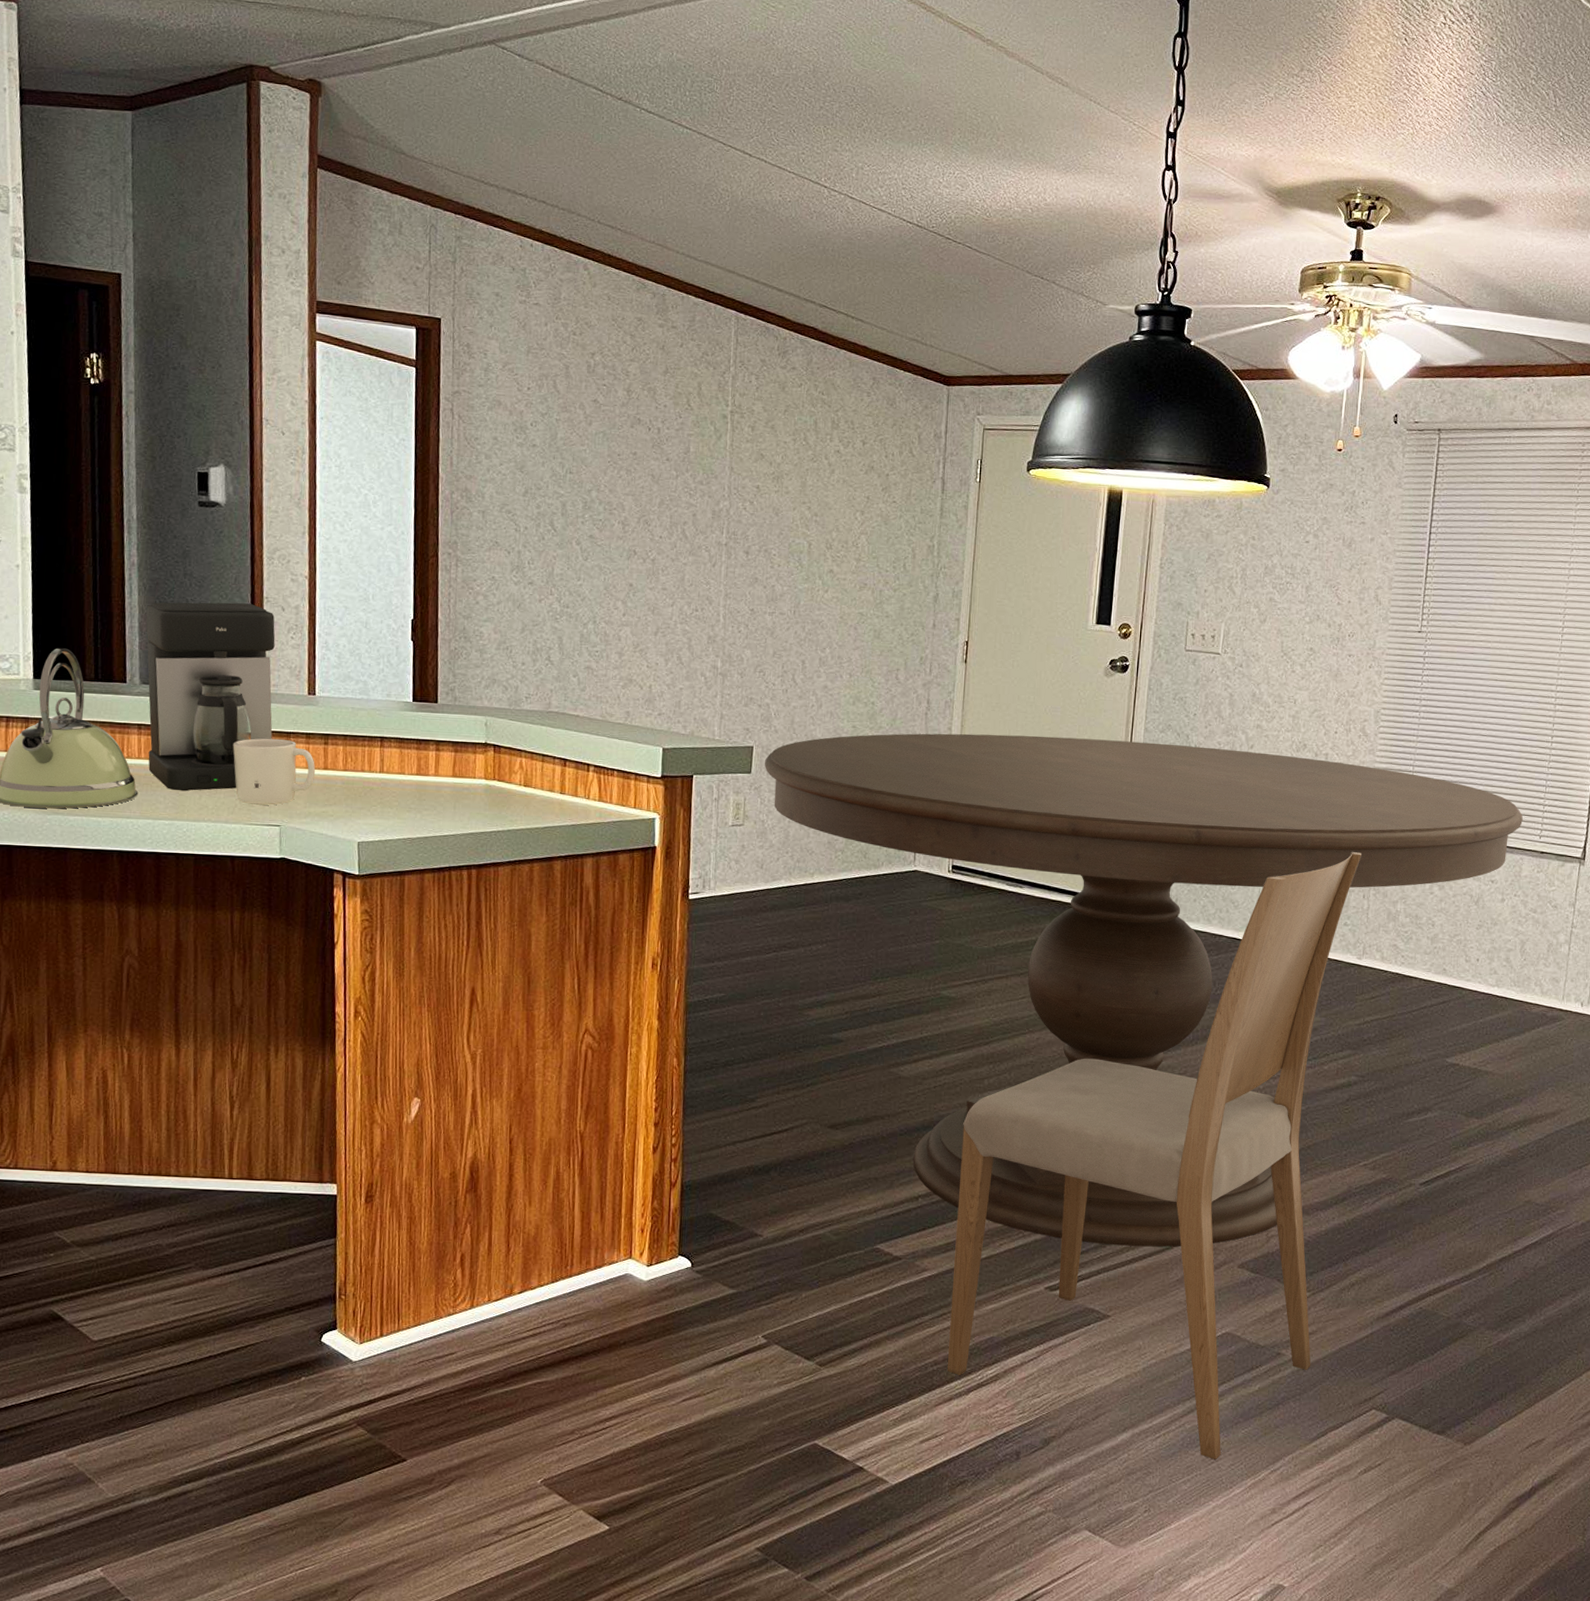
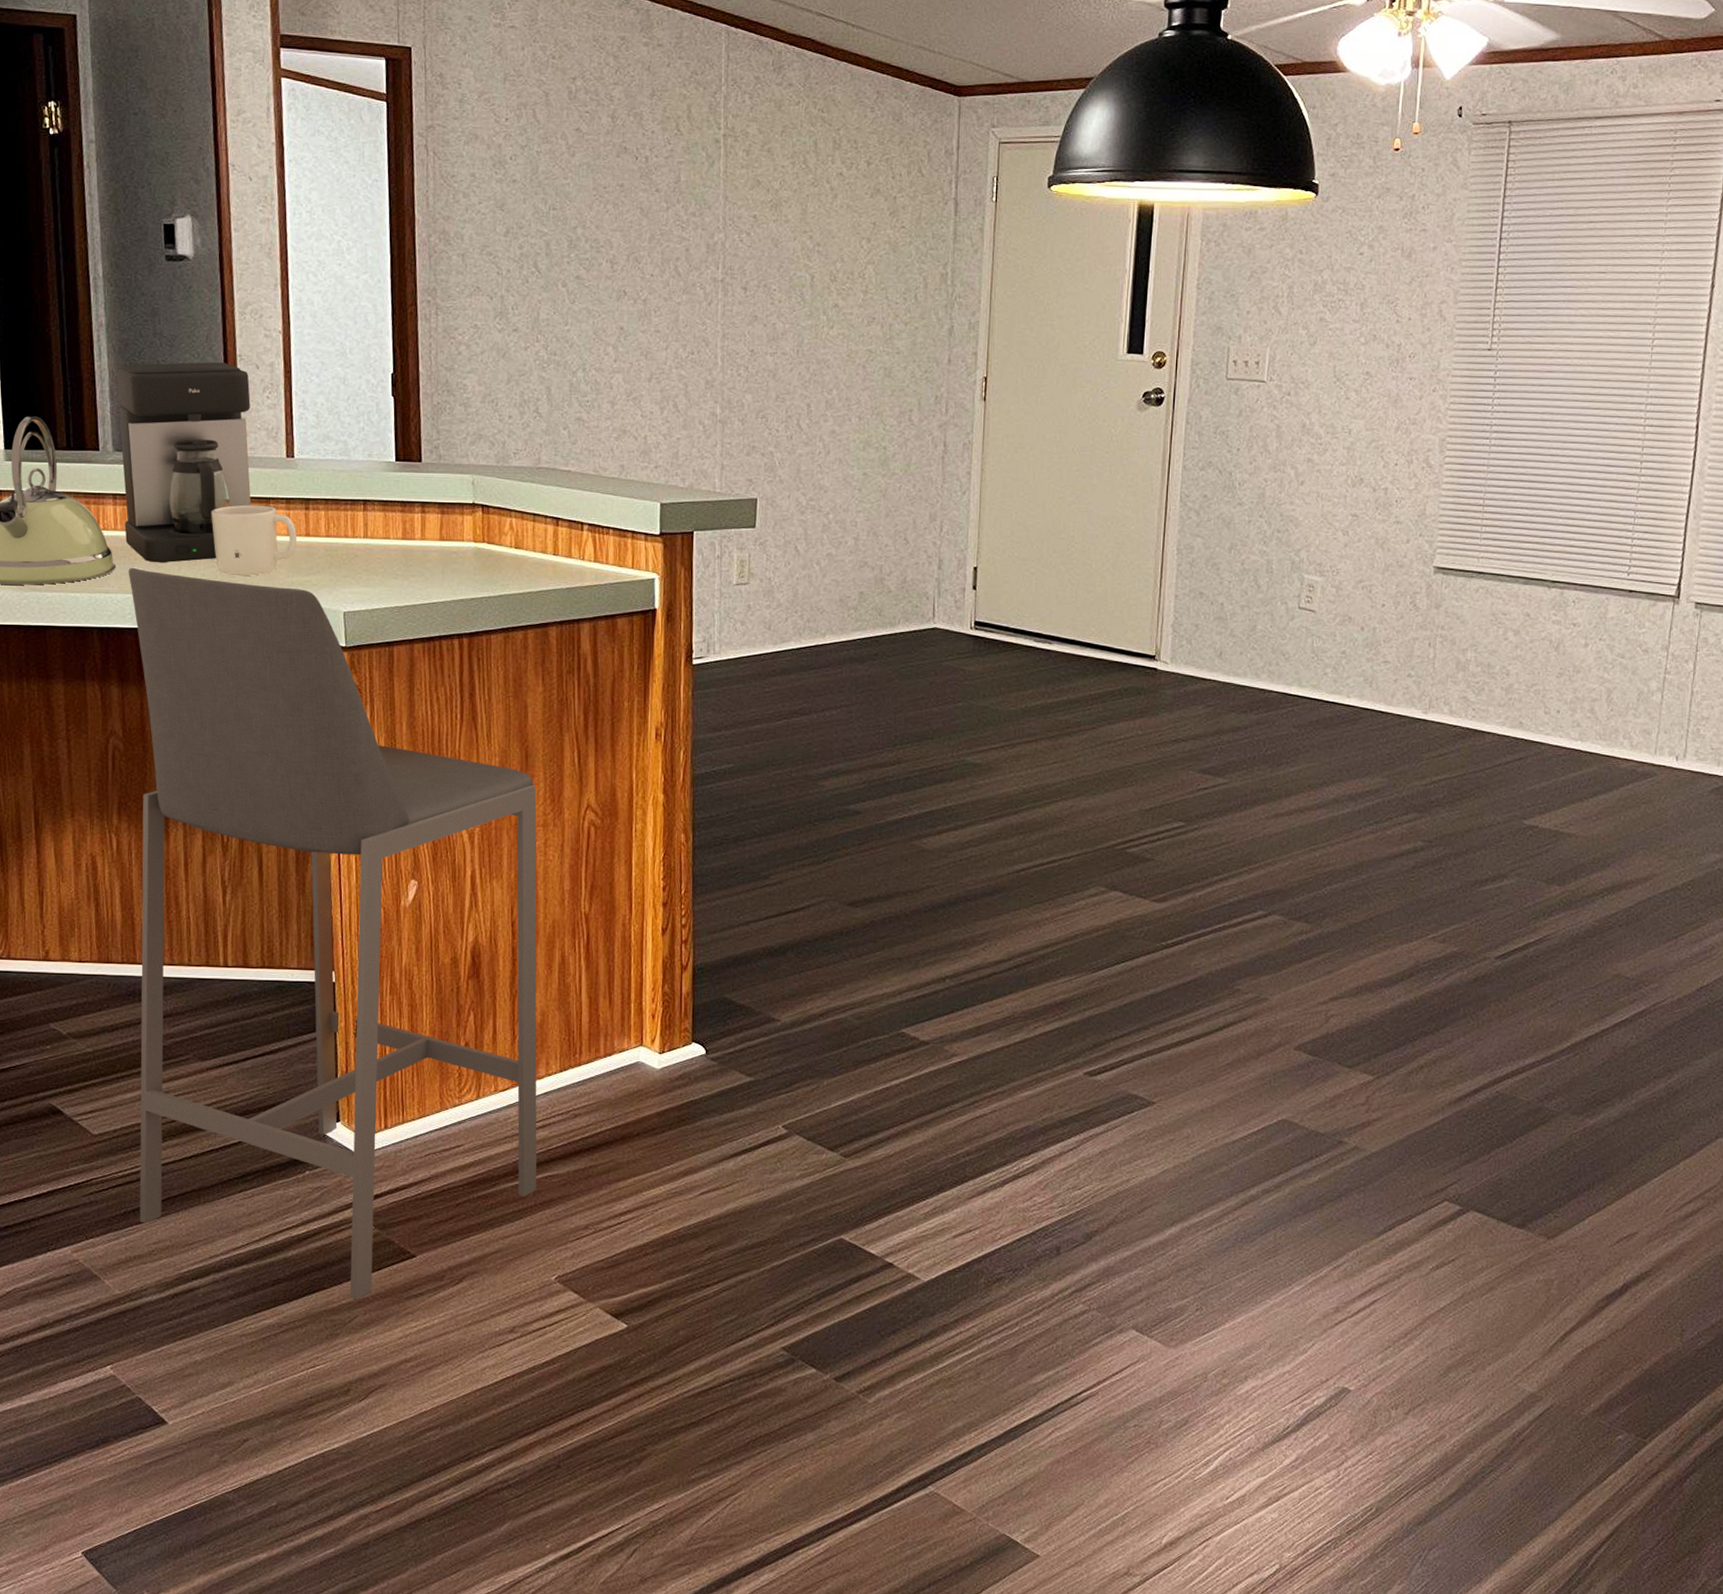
bar stool: none [135,794,537,1503] -> present [128,567,537,1300]
dining table: present [764,733,1523,1247] -> none [769,477,1608,1029]
dining chair: present [948,851,1361,1459] -> none [981,595,1426,1255]

